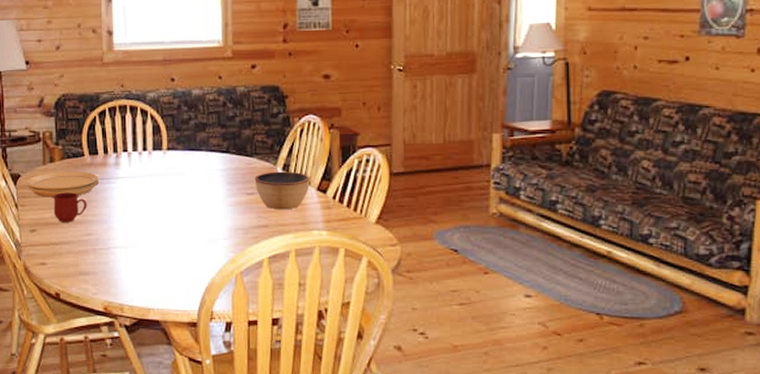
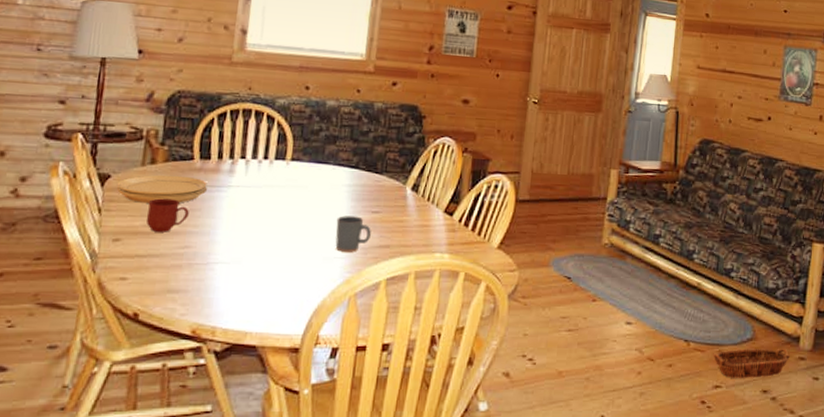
mug: none [215,199,249,233] -> present [335,215,371,252]
bowl: present [254,171,310,210] -> none [381,190,439,231]
basket: none [632,321,733,355] -> present [713,348,790,378]

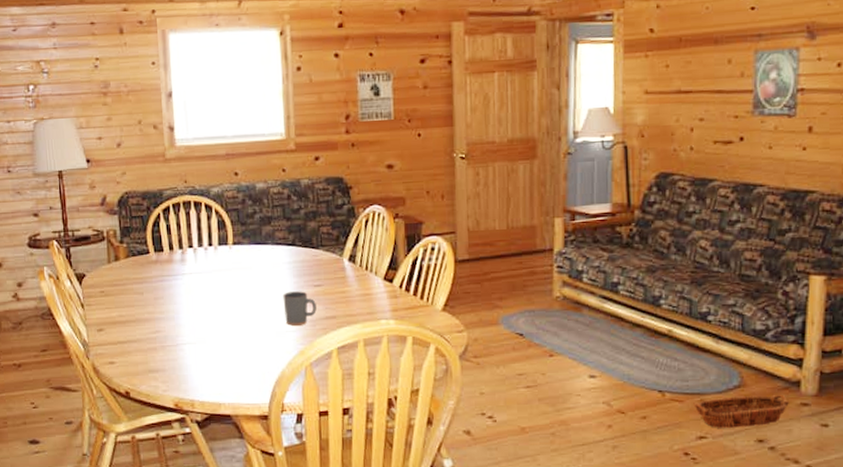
plate: present [116,175,207,203] -> none [91,268,165,296]
mug: present [146,198,189,232] -> none [119,290,154,321]

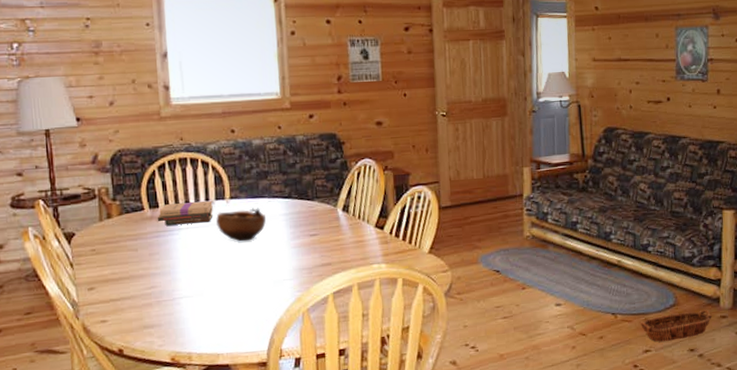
books: none [161,246,216,270] -> present [157,201,213,226]
bowl: none [219,255,269,288] -> present [216,208,266,241]
mug: present [283,291,317,326] -> none [280,241,313,274]

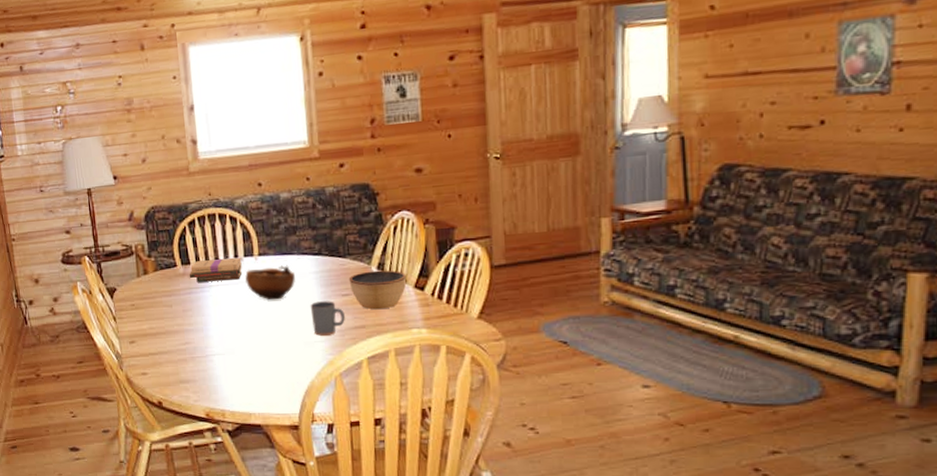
mug: none [280,241,313,274] -> present [310,301,345,336]
bowl: none [316,211,368,248] -> present [348,270,407,310]
basket: present [639,309,712,342] -> none [765,405,881,442]

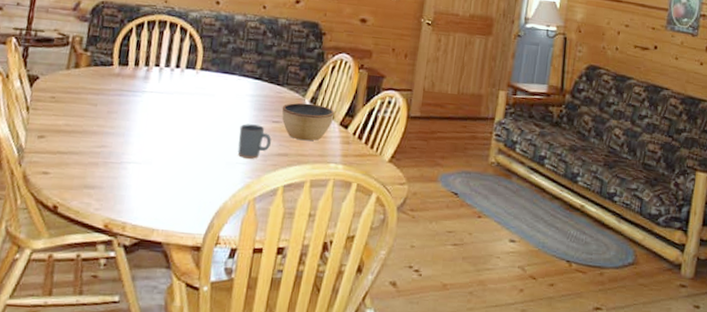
books: present [189,258,242,282] -> none [123,64,183,90]
bowl: present [245,265,295,299] -> none [181,82,232,116]

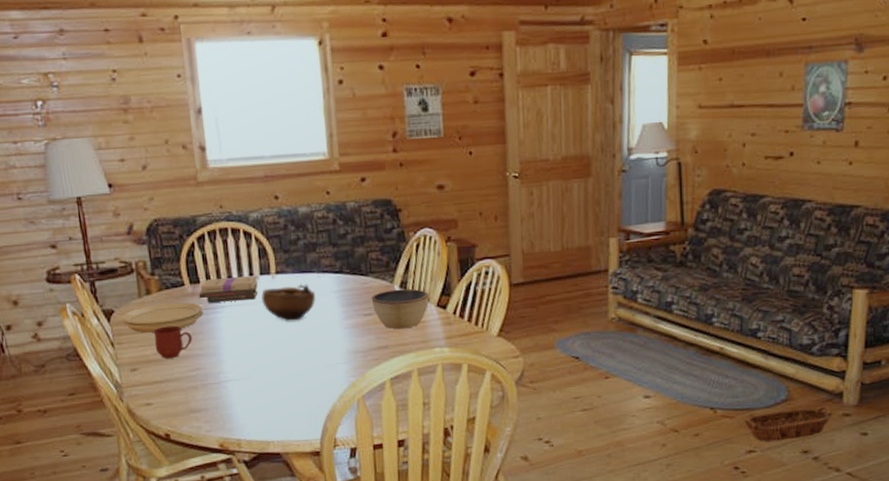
plate: none [43,78,124,106] -> present [121,302,203,333]
mug: none [68,100,107,132] -> present [153,325,192,359]
books: none [123,64,183,90] -> present [198,276,258,303]
bowl: none [181,82,232,116] -> present [261,284,315,320]
mug: present [237,124,271,159] -> none [331,321,368,357]
basket: none [594,272,671,303] -> present [743,405,832,442]

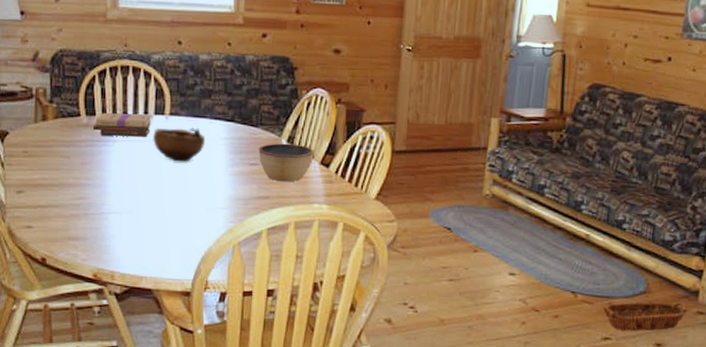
plate: present [121,302,203,333] -> none [14,131,95,158]
mug: present [153,325,192,359] -> none [43,153,81,185]

